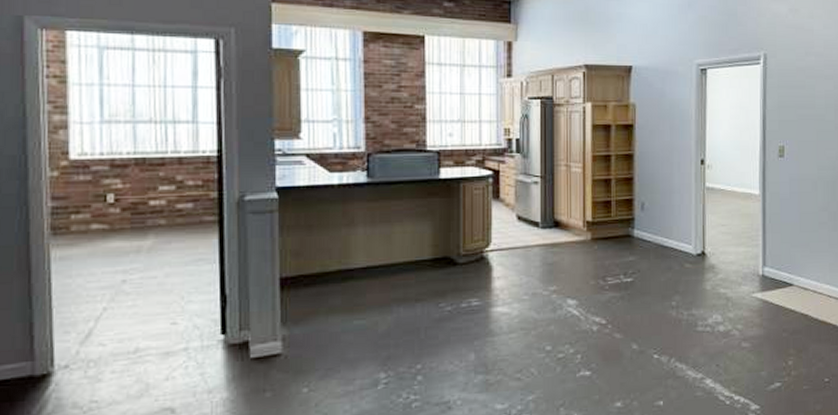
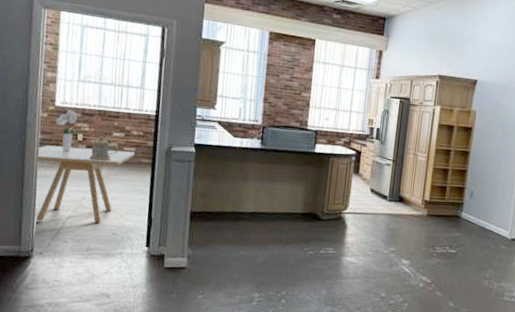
dining table: none [46,209,193,323] -> present [35,145,135,223]
bouquet: none [73,162,104,222] -> present [56,109,77,153]
beer mug: none [127,187,169,228] -> present [89,131,119,161]

